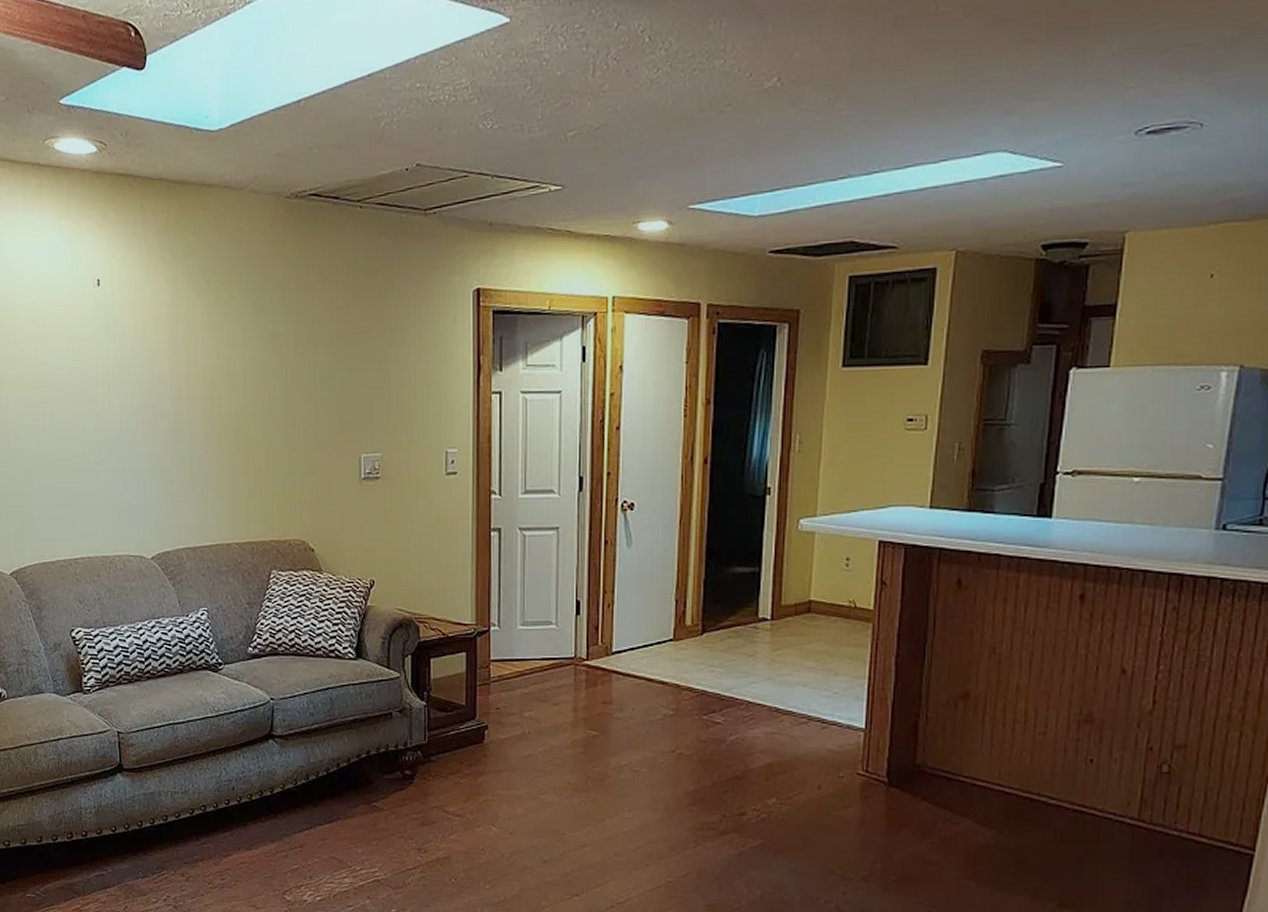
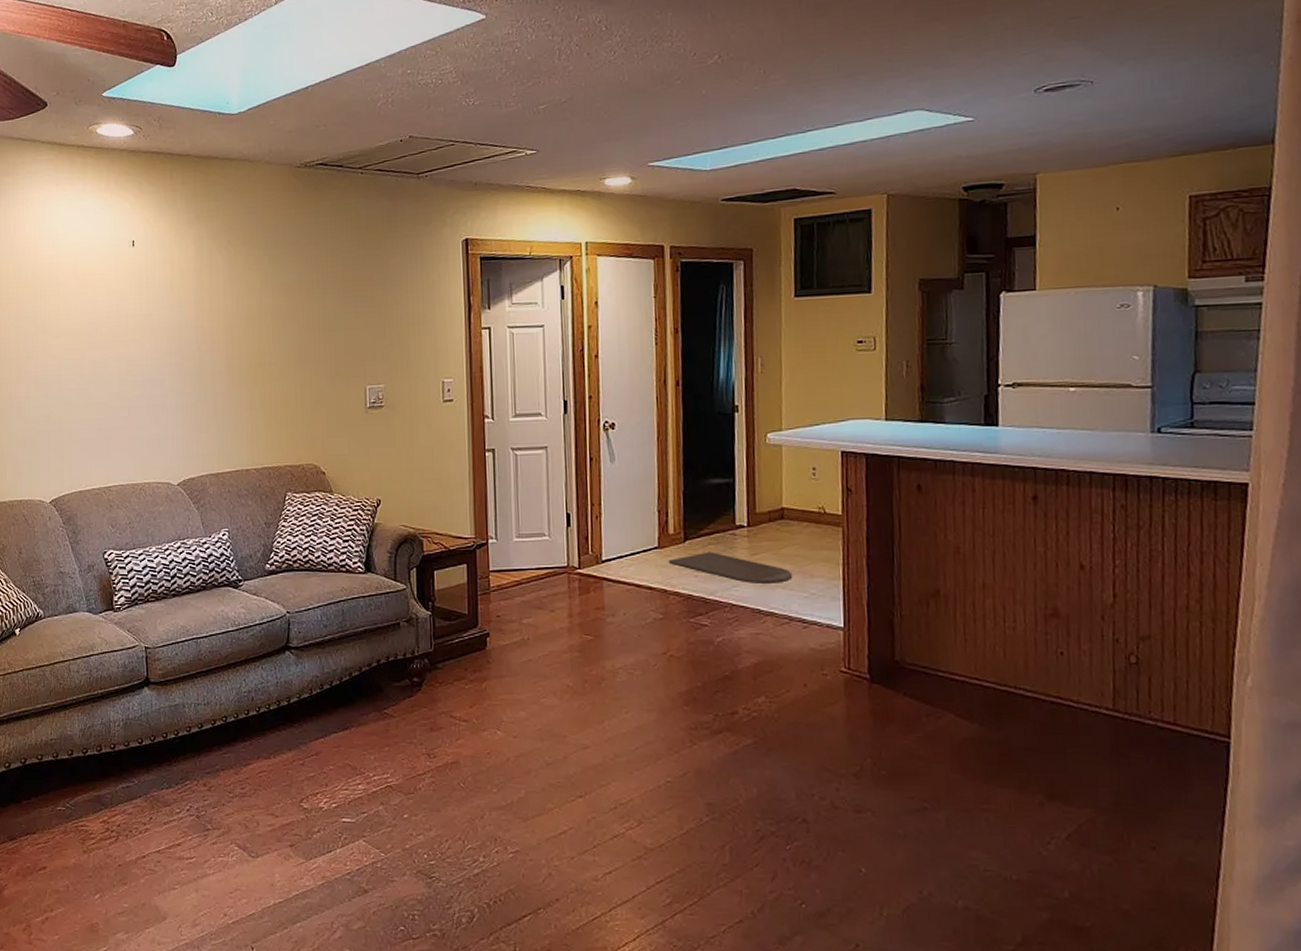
door mat: none [683,645,814,681] -> present [668,551,792,583]

